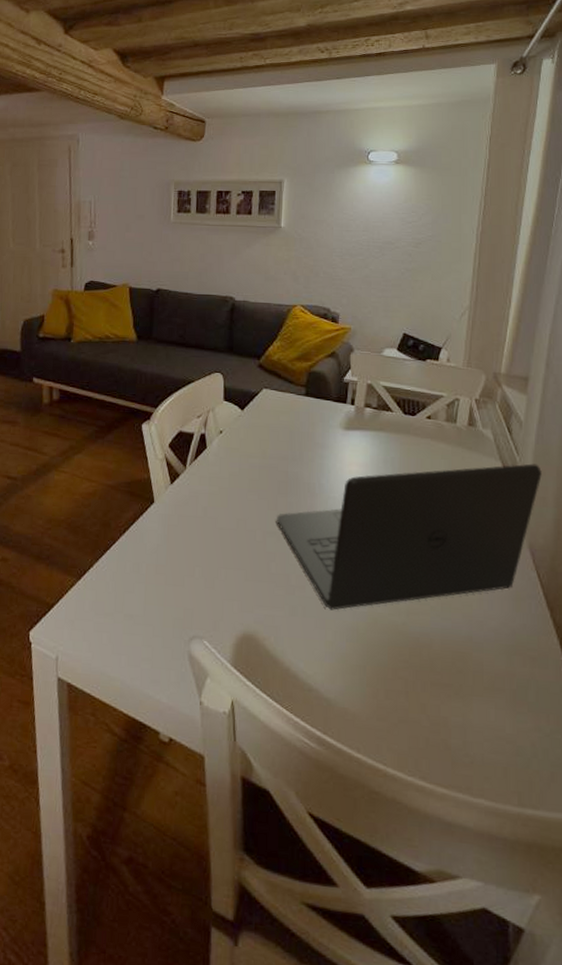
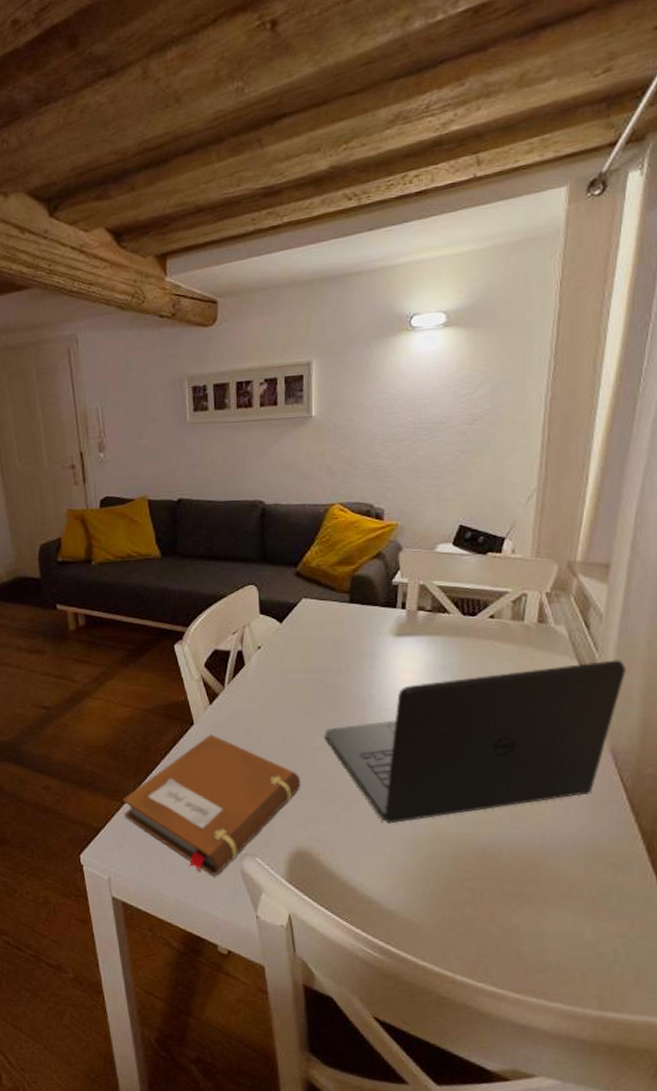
notebook: none [78,513,252,658] -> present [123,734,301,876]

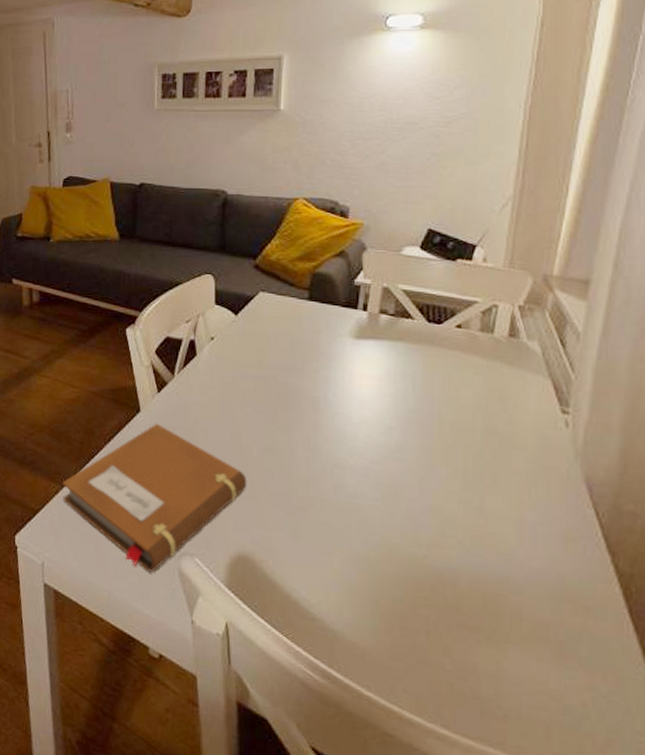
laptop: present [325,660,626,824] -> none [276,383,605,537]

